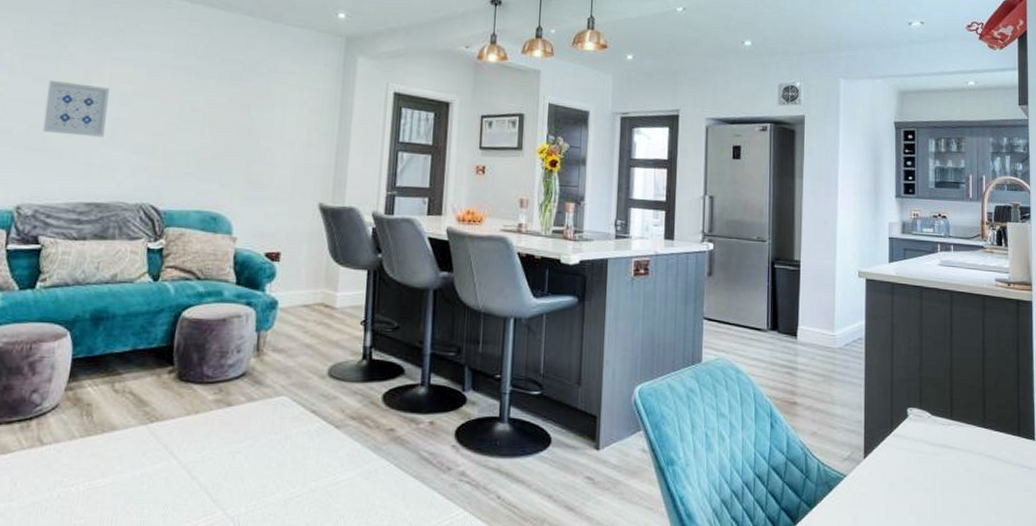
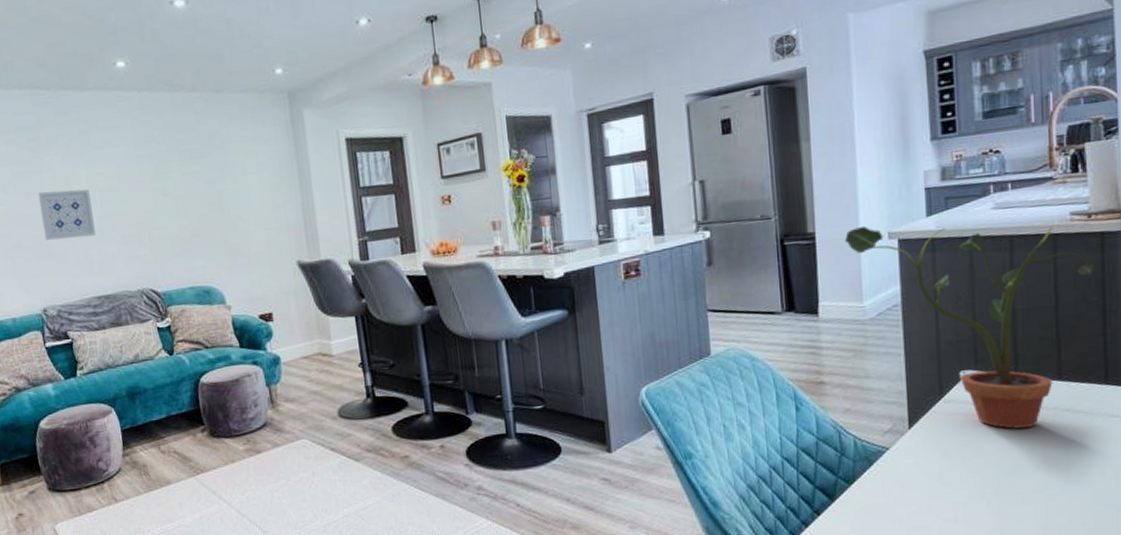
potted plant: none [823,262,1012,470] -> present [844,226,1094,429]

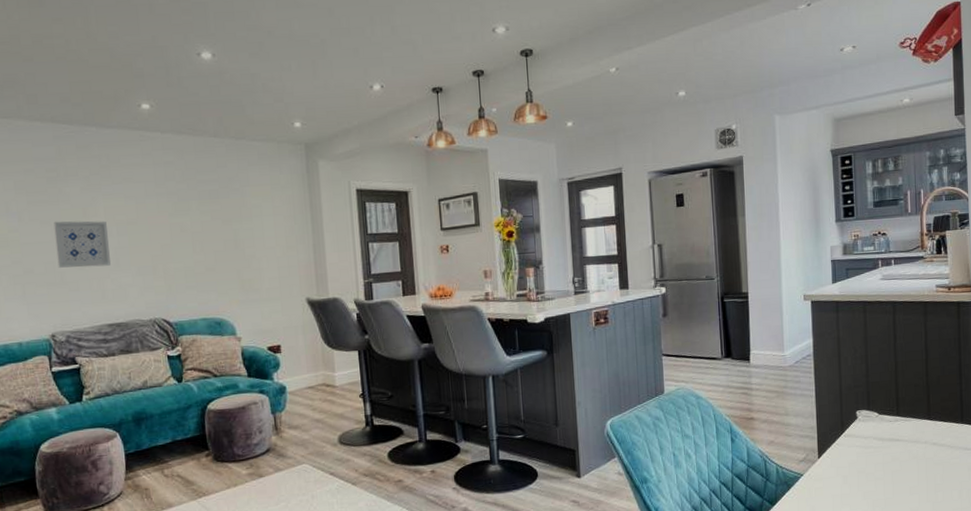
potted plant: present [844,226,1094,429] -> none [770,289,953,459]

